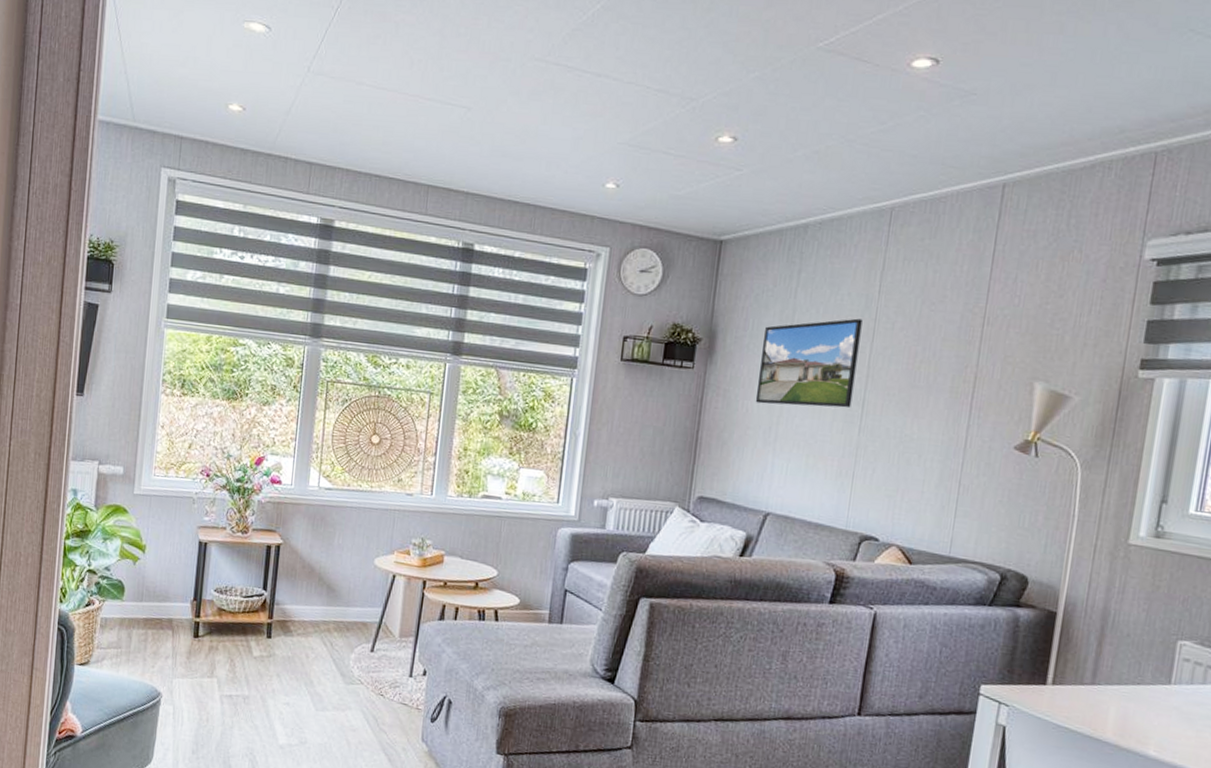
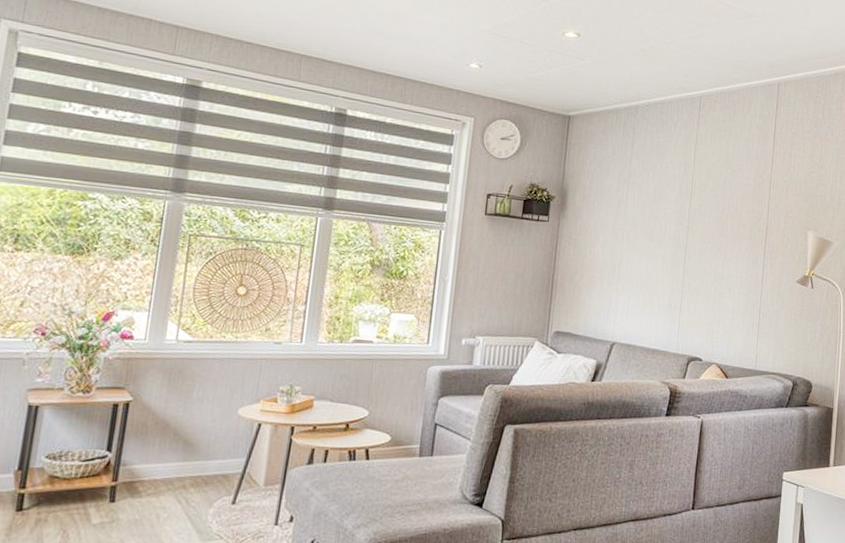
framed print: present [755,318,863,408] -> none [600,181,683,253]

